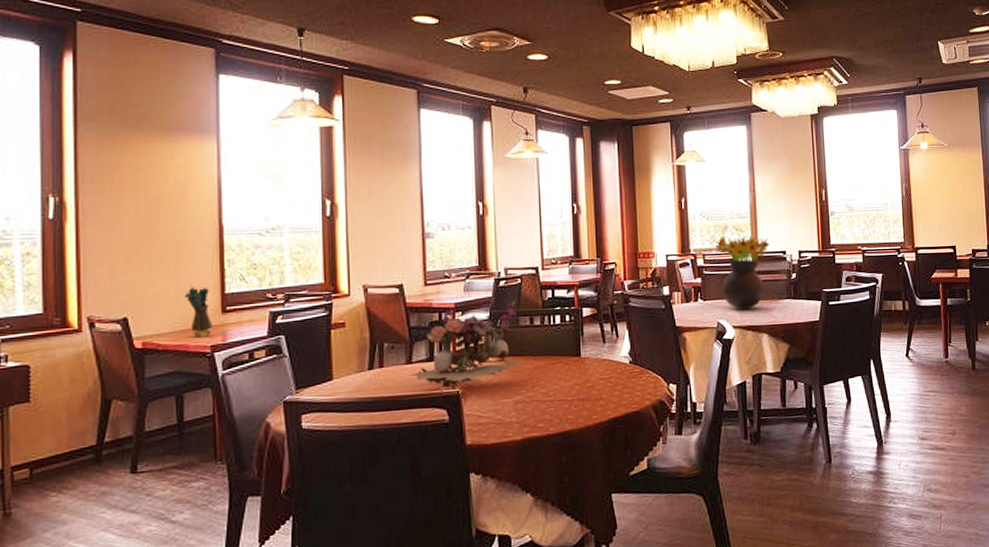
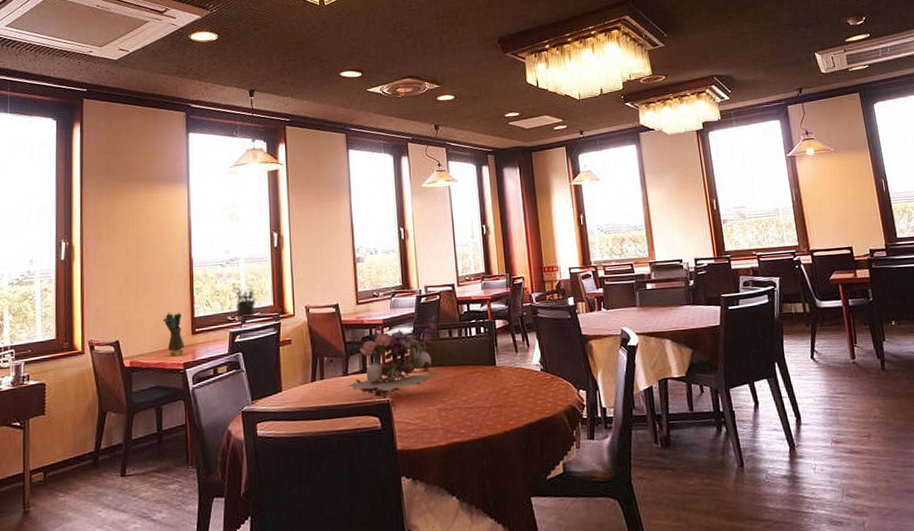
potted plant: none [274,255,305,301] -> present [233,282,257,323]
flower arrangement: present [715,234,770,310] -> none [614,246,666,317]

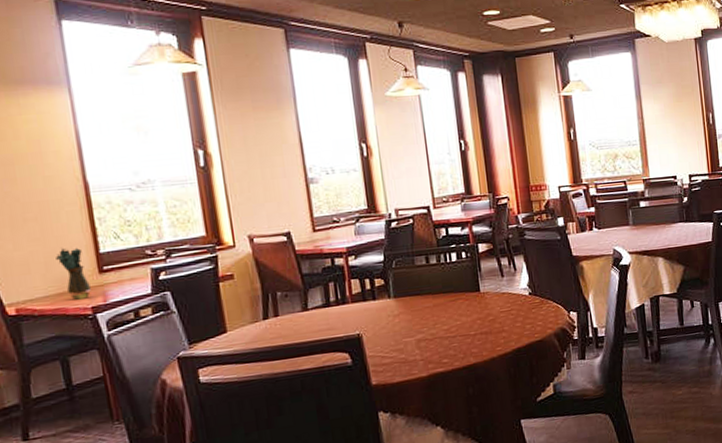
potted plant: present [233,282,257,323] -> none [148,210,184,257]
flower arrangement: present [347,315,445,400] -> none [308,241,423,334]

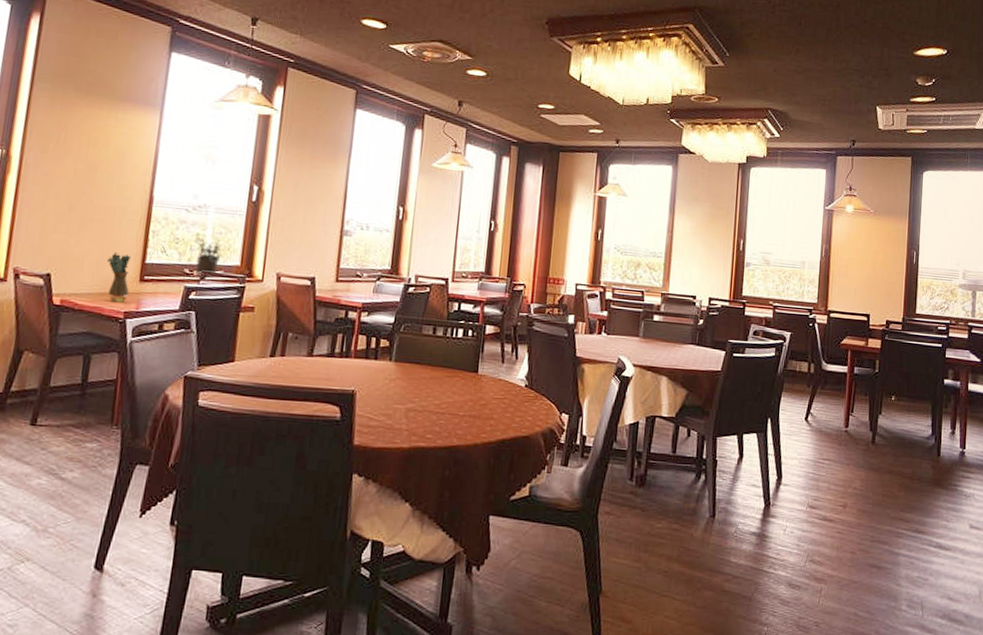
potted plant: none [148,210,184,257] -> present [195,232,223,278]

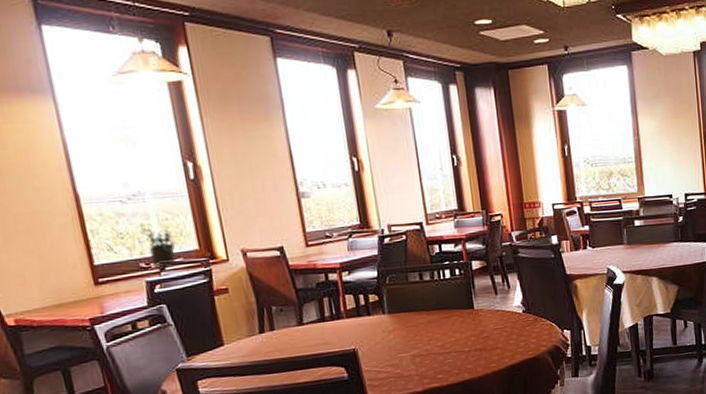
vase: present [107,251,131,303] -> none [51,259,88,312]

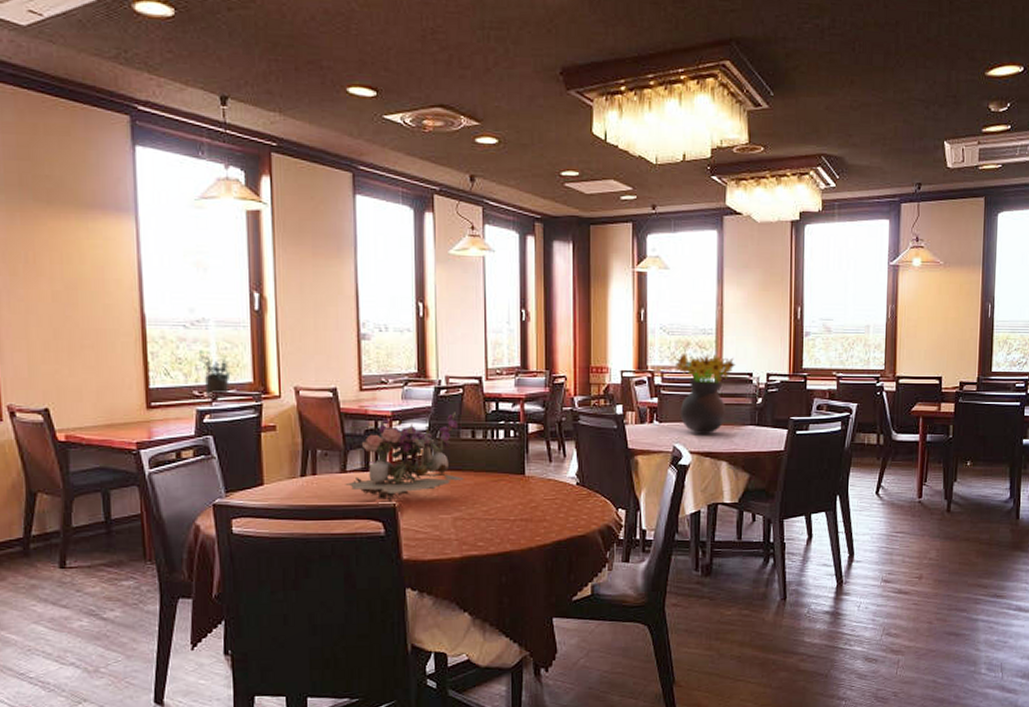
flower arrangement: none [304,257,417,349] -> present [345,412,464,503]
flower arrangement: none [601,180,656,255] -> present [675,351,735,434]

